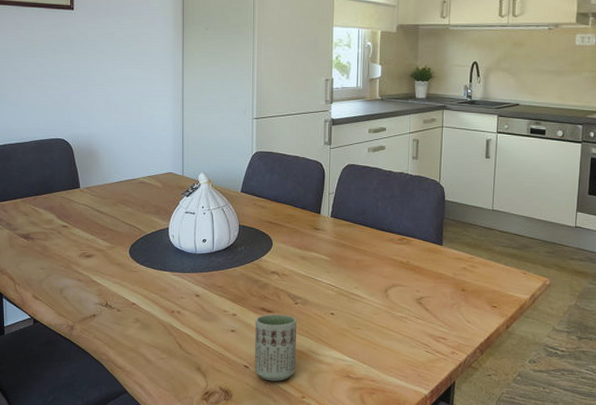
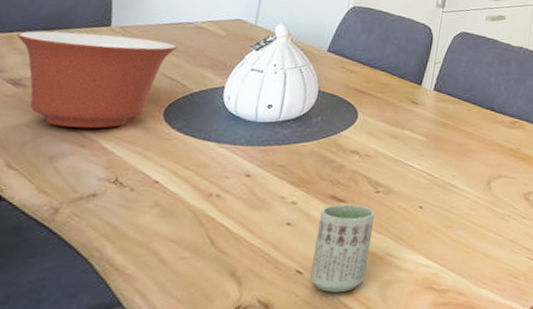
mixing bowl: none [19,194,129,267] -> present [17,31,177,129]

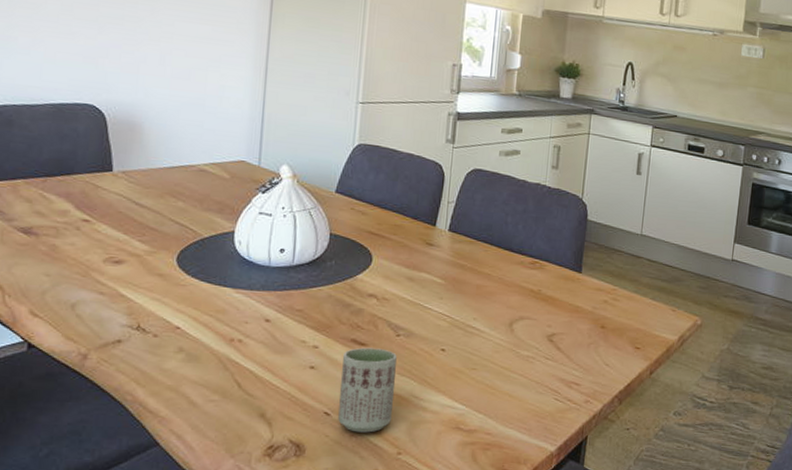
mixing bowl: present [17,31,177,129] -> none [21,177,182,276]

